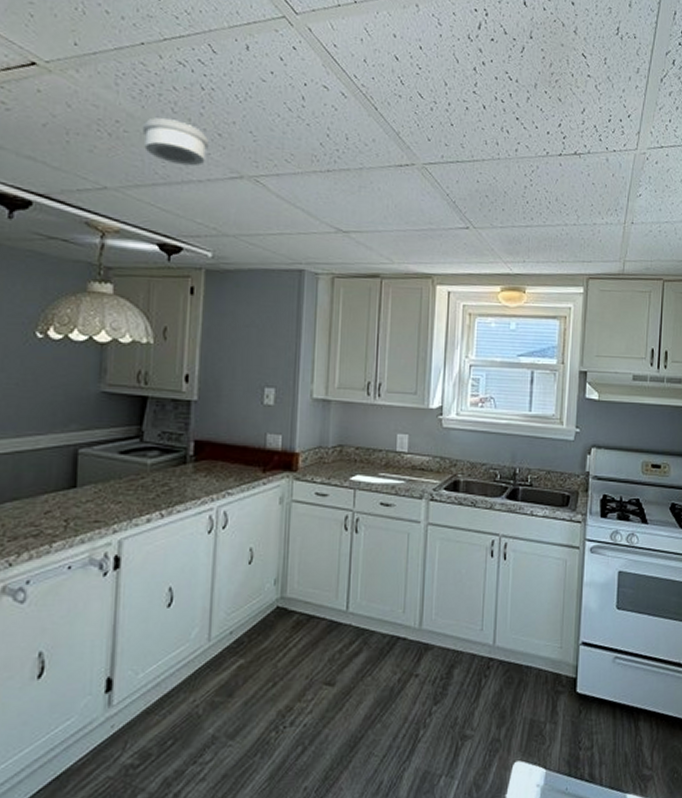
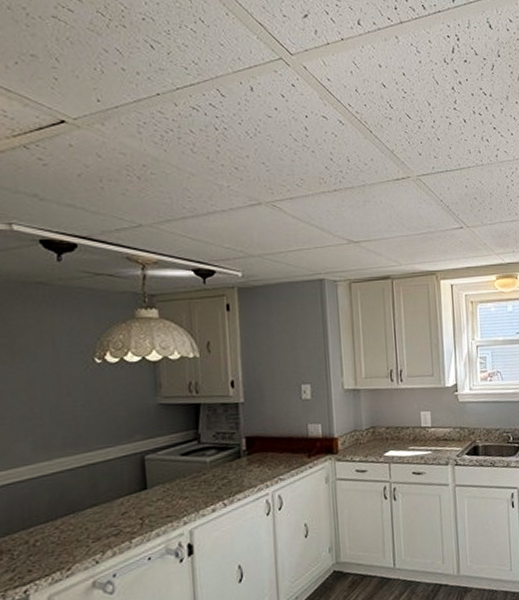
smoke detector: present [142,117,210,166] -> none [166,158,228,199]

